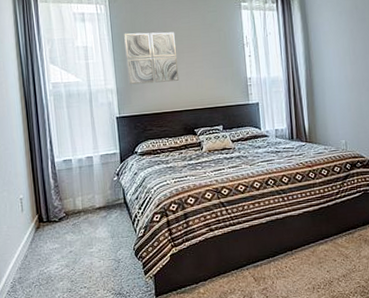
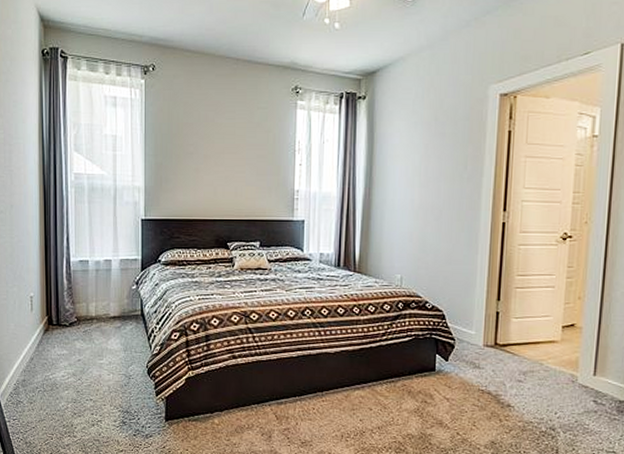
wall art: present [124,32,180,85] -> none [158,124,217,185]

